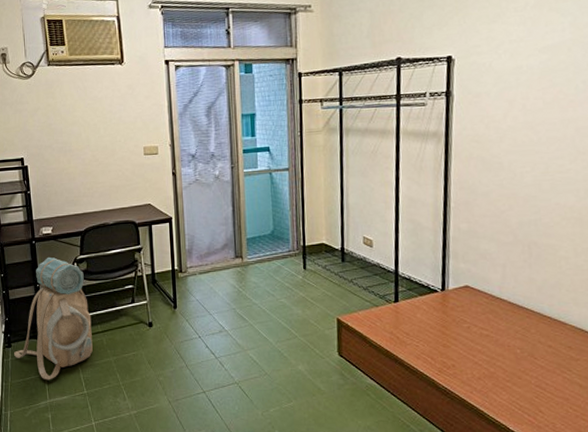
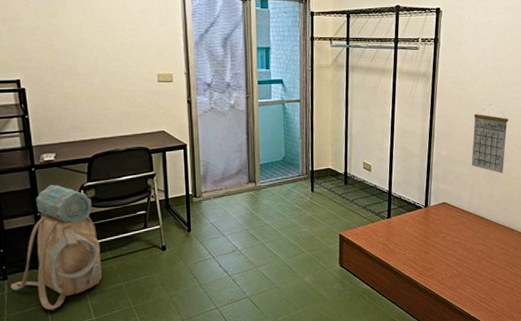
calendar: none [501,165,550,252] -> present [471,104,508,174]

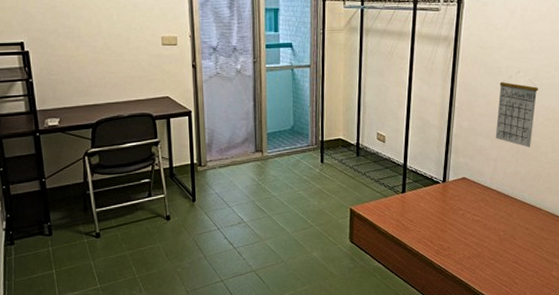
backpack: present [11,184,102,311] -> none [18,150,106,277]

